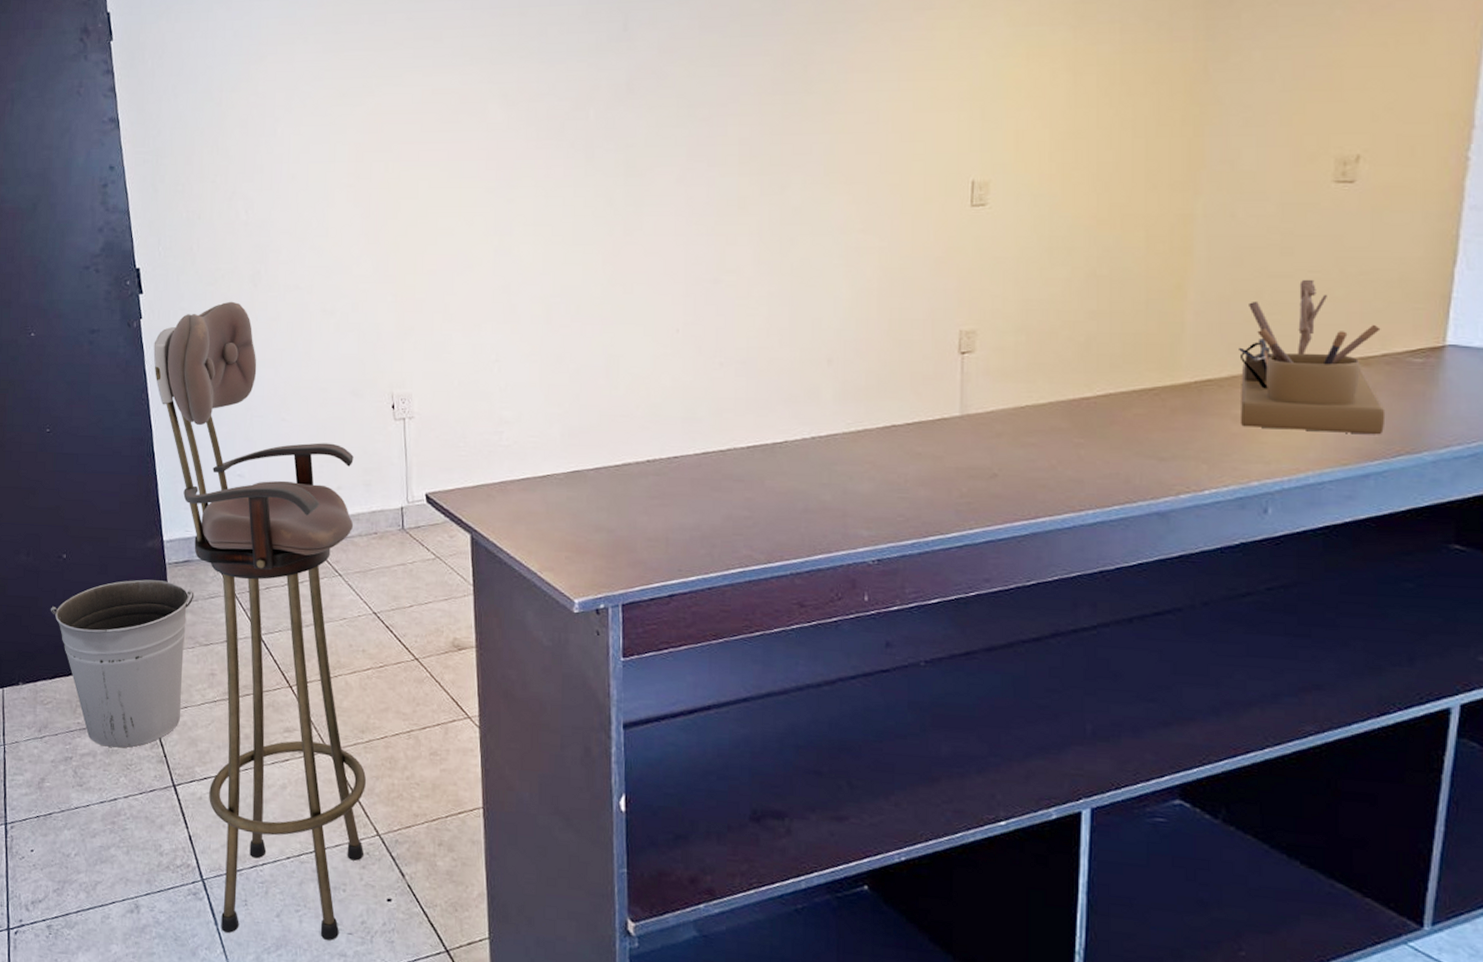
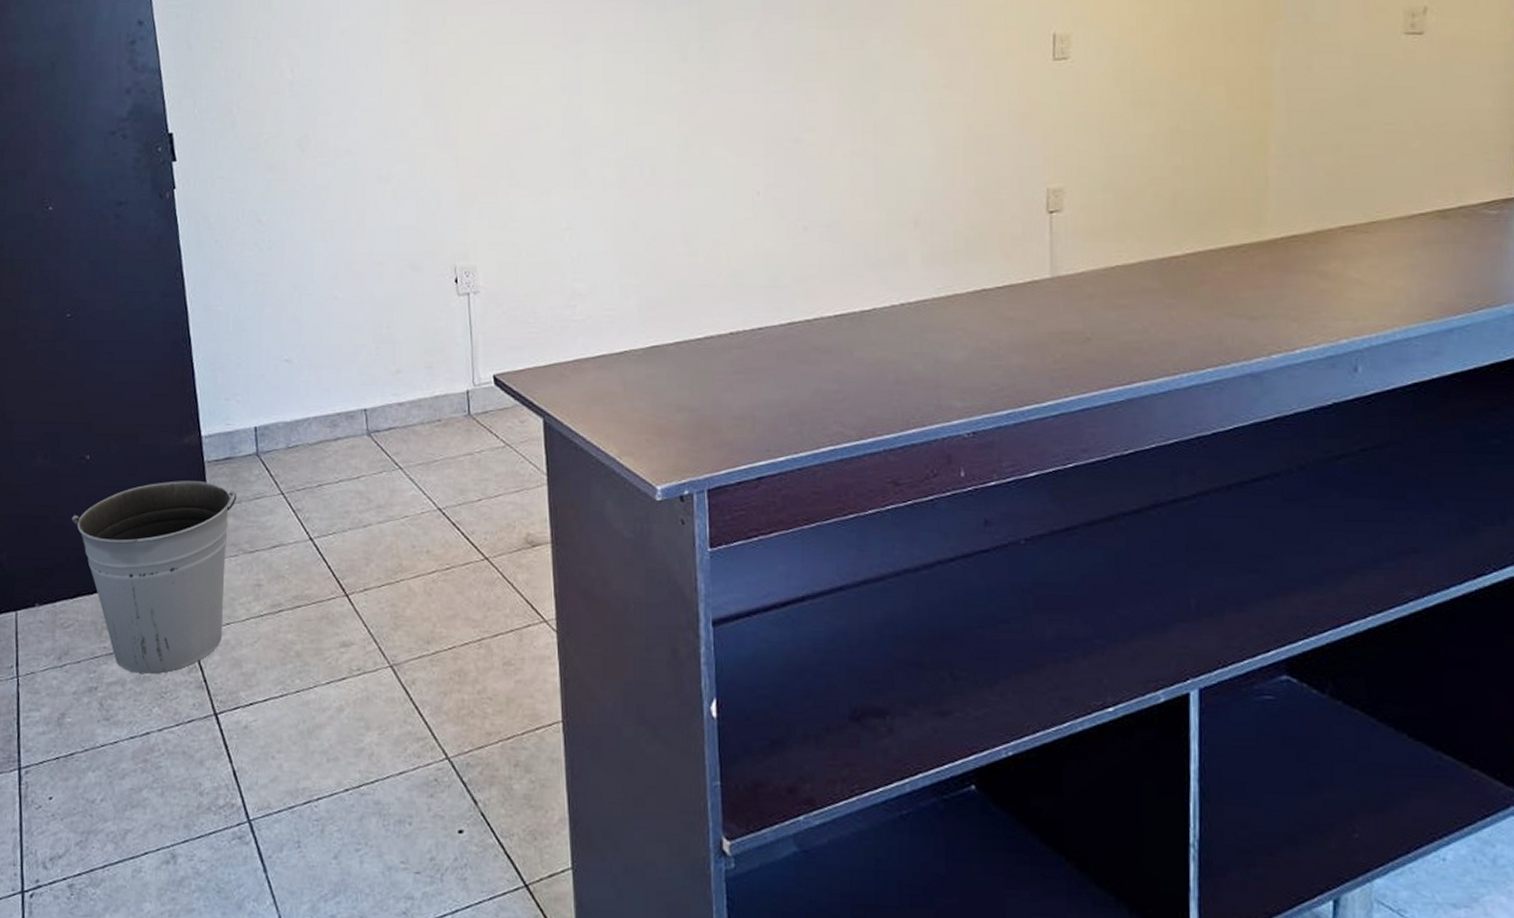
bar stool: present [153,301,366,941] -> none [188,168,432,883]
desk organizer: present [1237,279,1386,435] -> none [1320,131,1465,289]

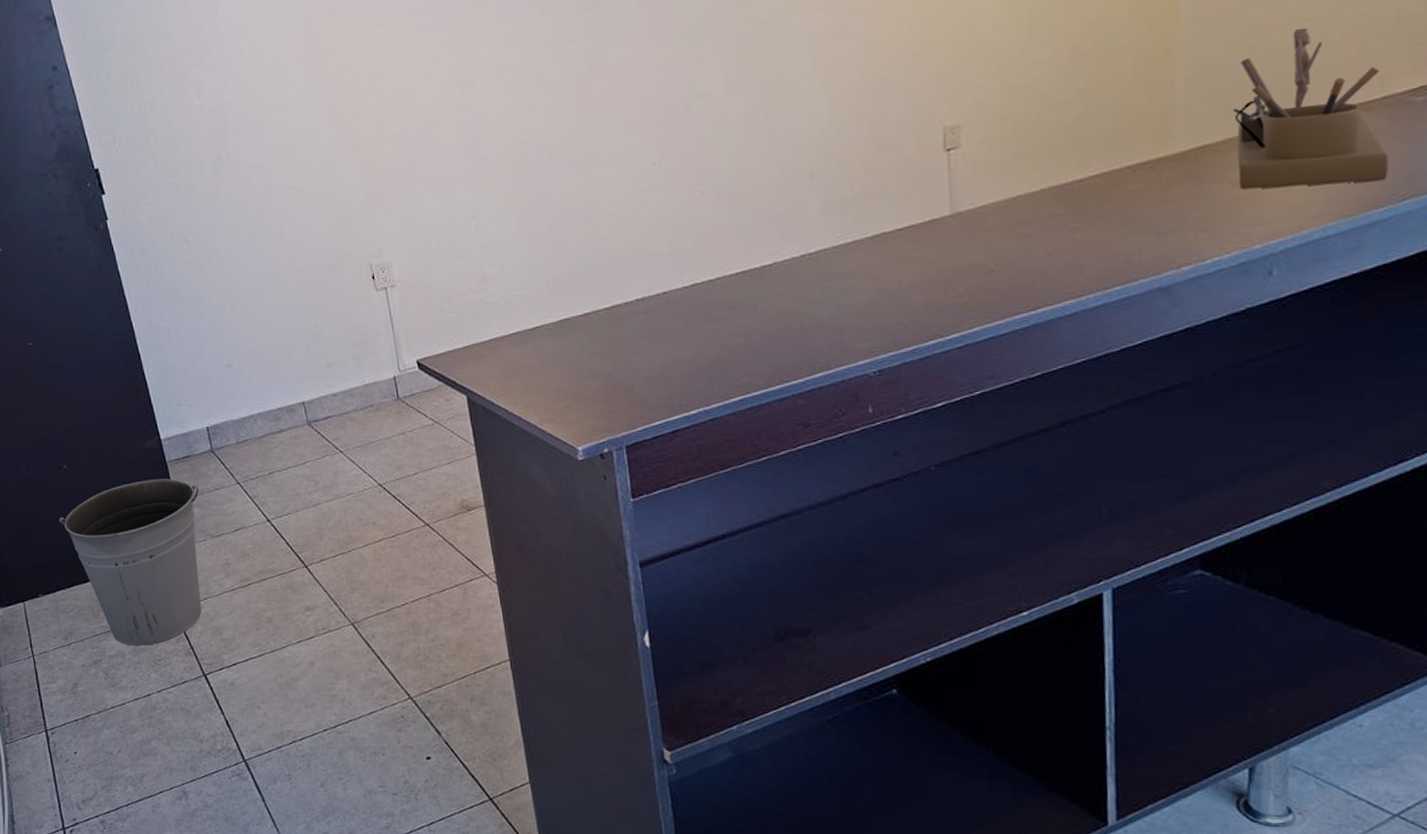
desk organizer: none [1320,131,1465,289] -> present [1232,27,1389,190]

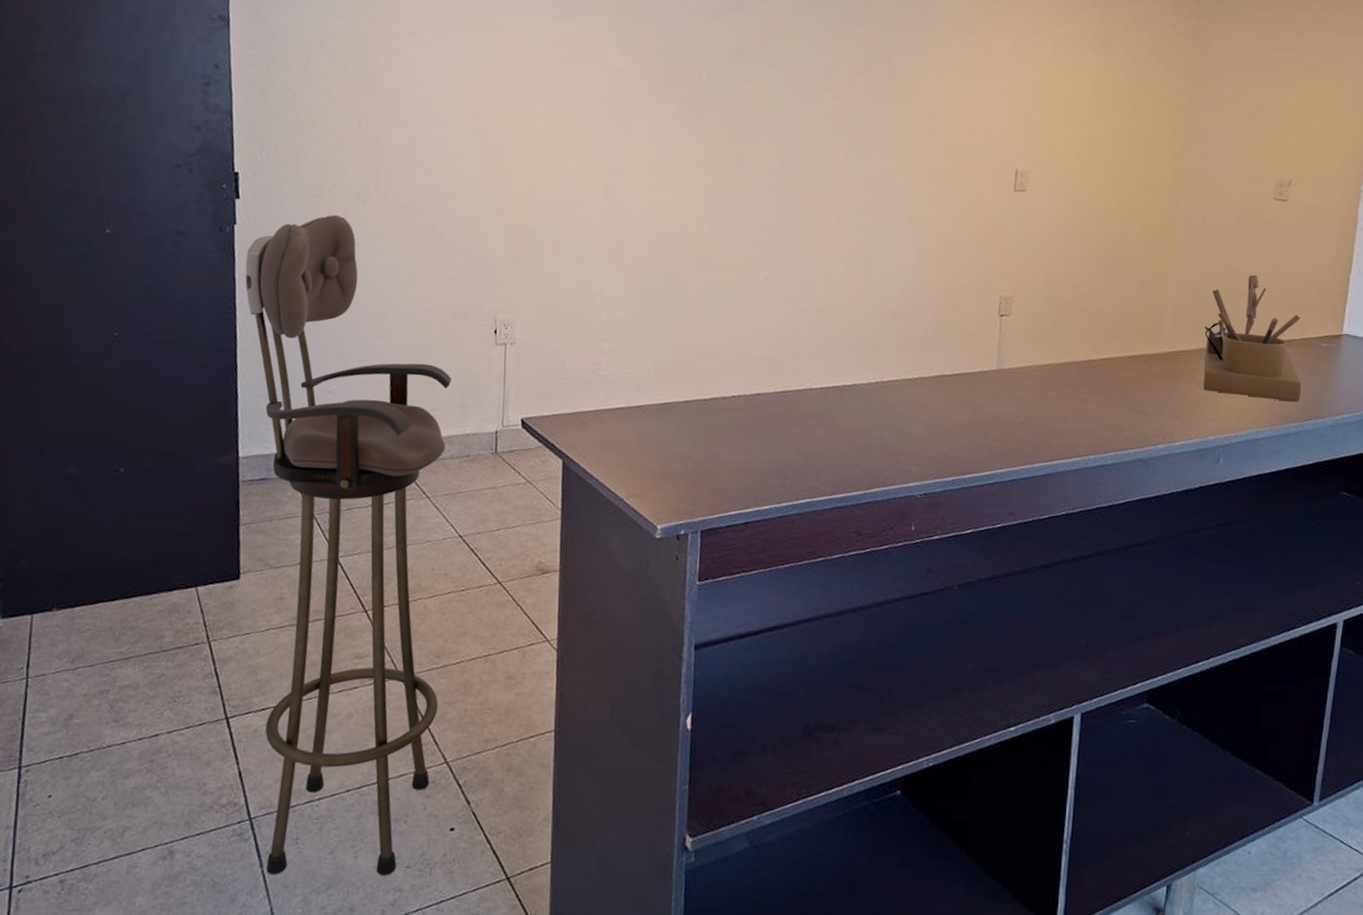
bucket: present [58,478,202,646] -> none [99,497,269,679]
bar stool: none [123,190,398,808] -> present [245,214,452,877]

